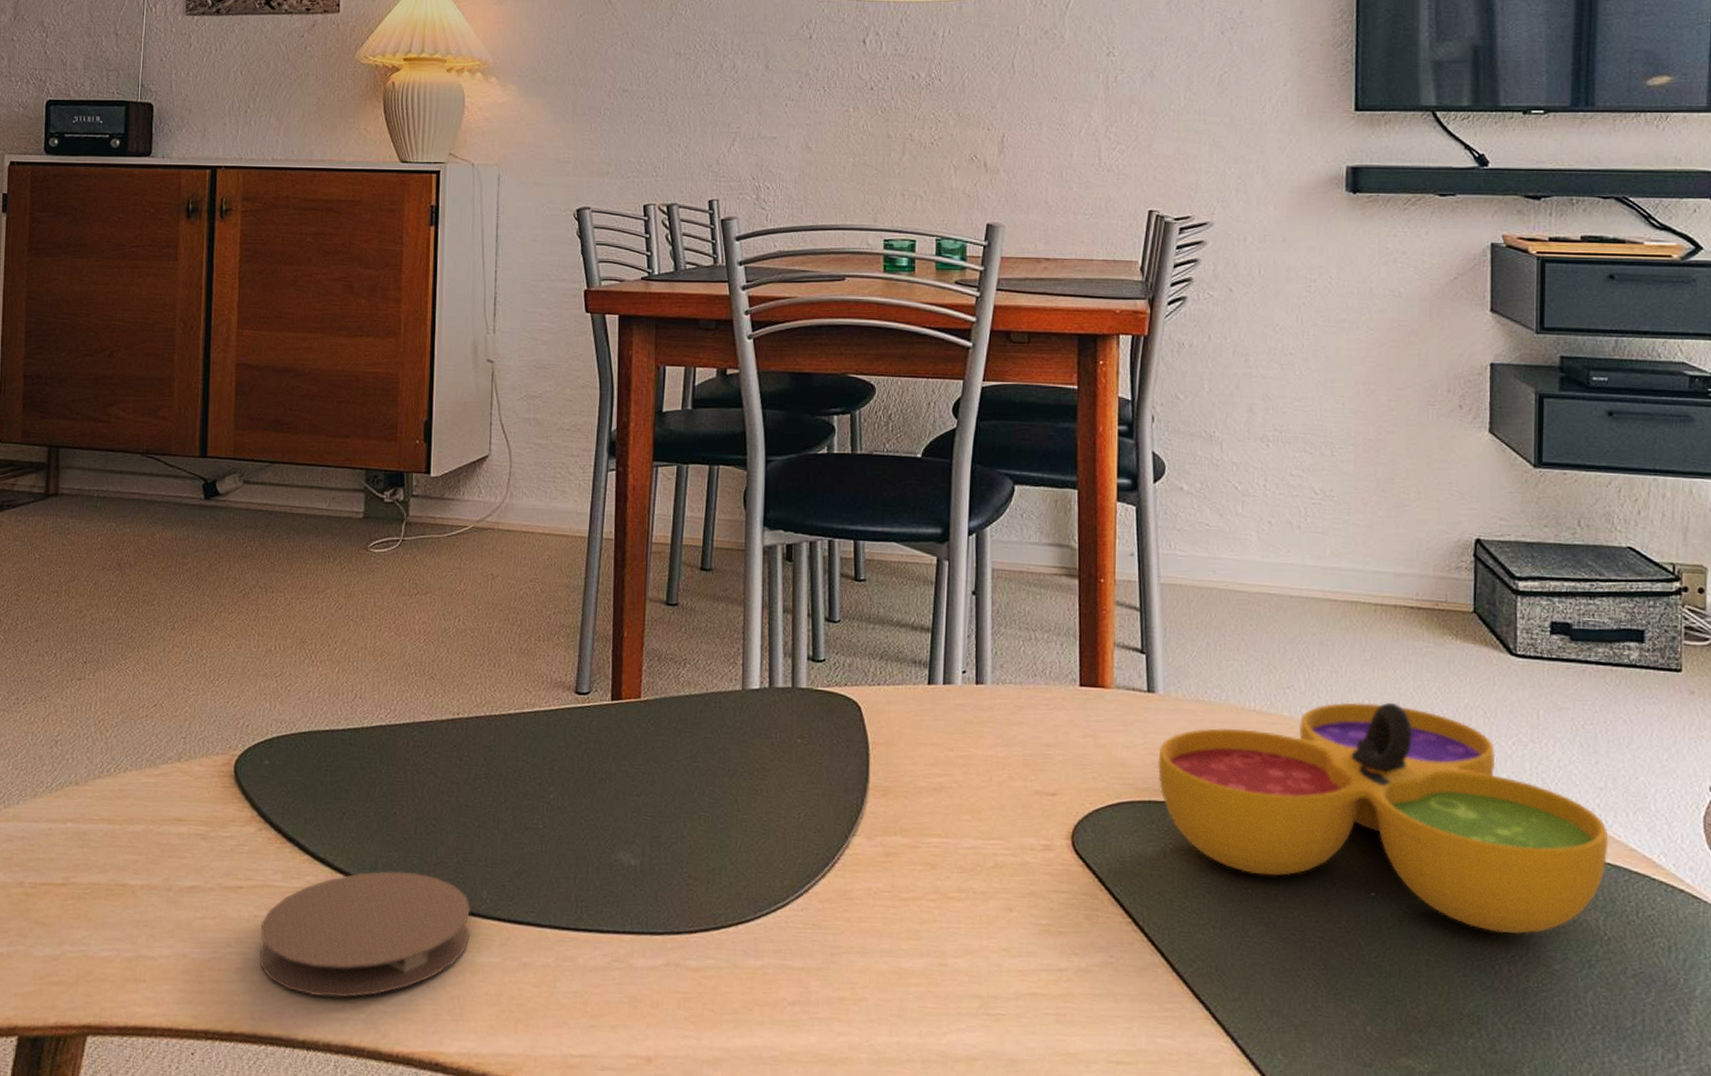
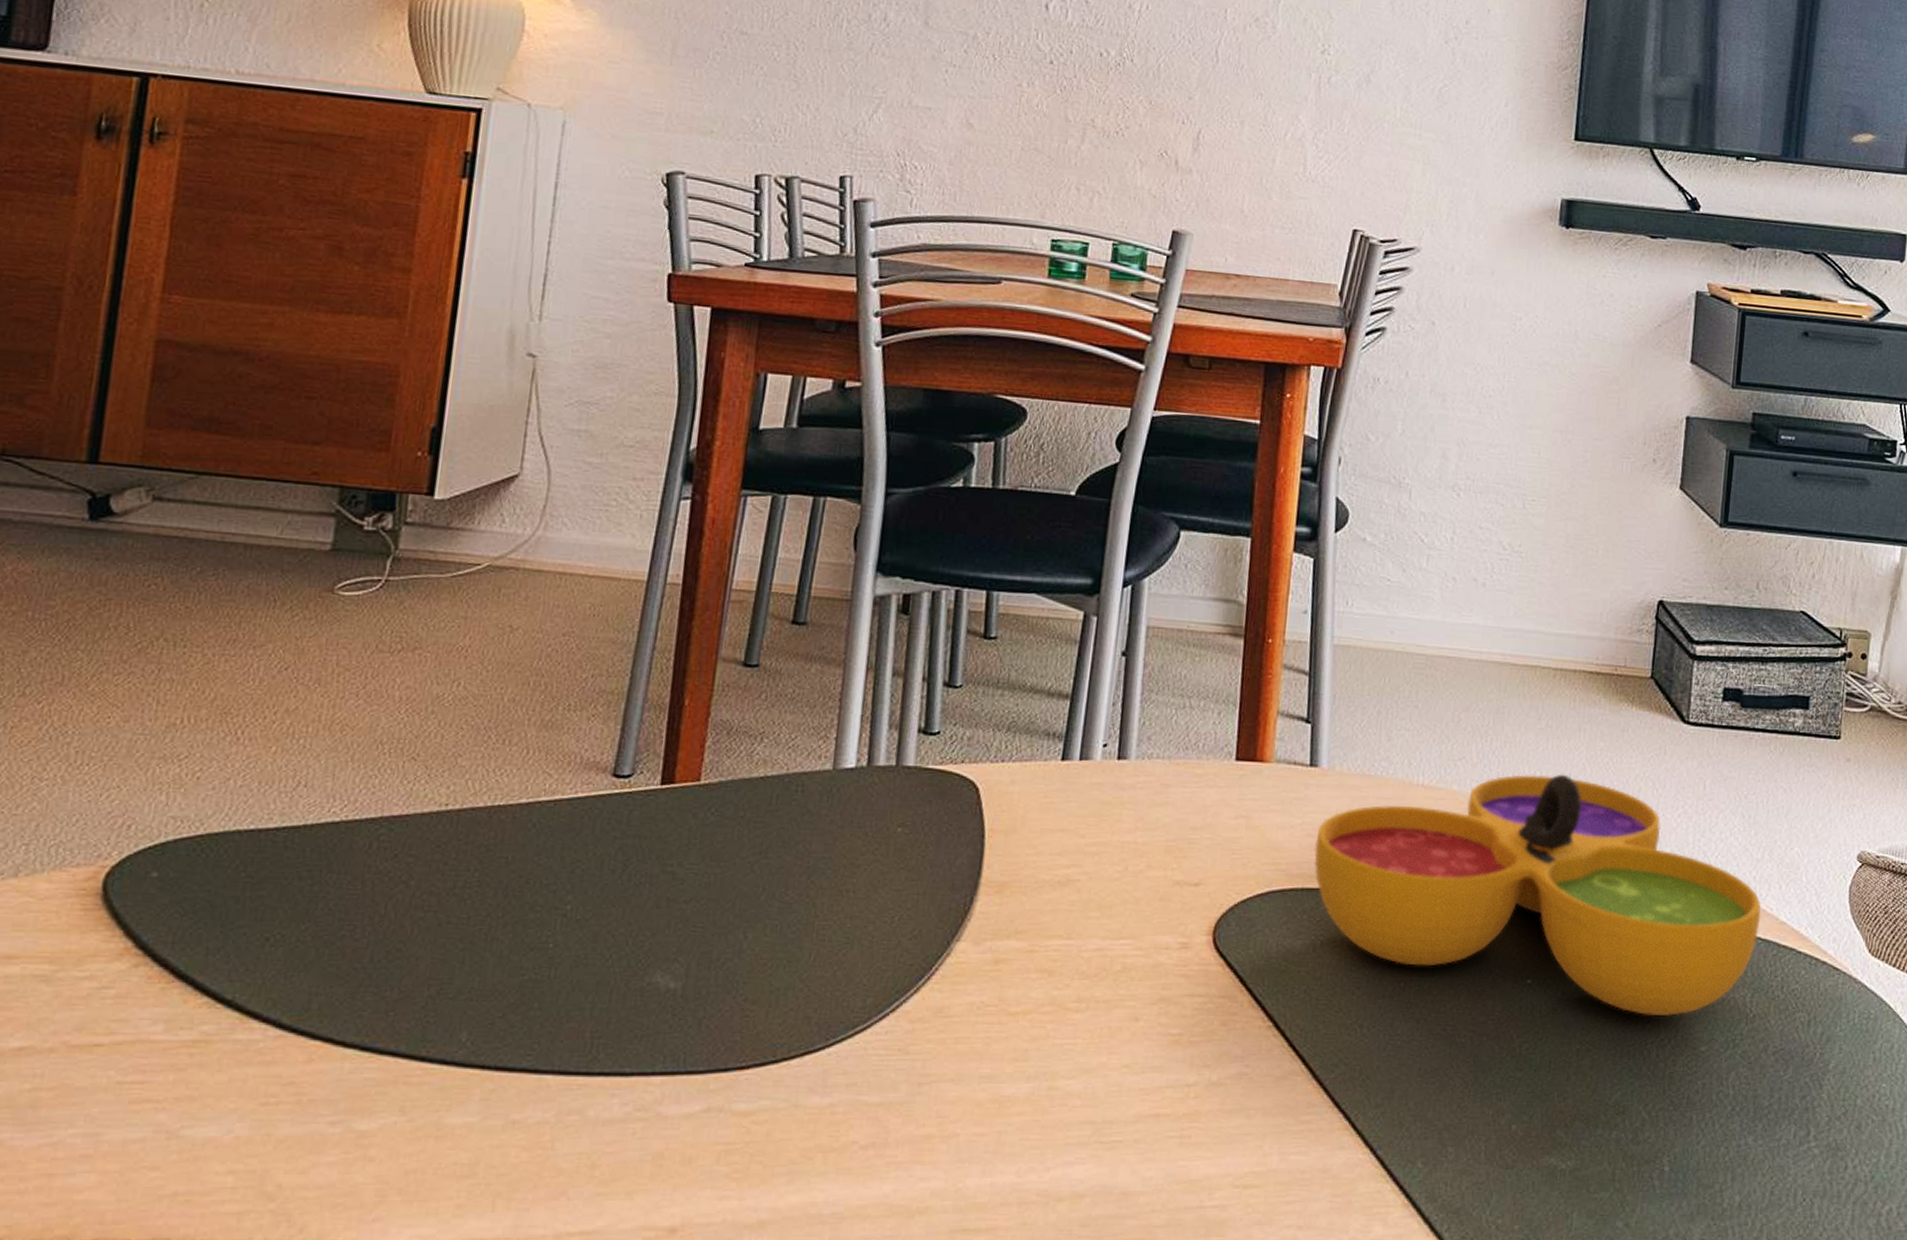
coaster: present [260,871,471,998] -> none [119,1011,443,1185]

